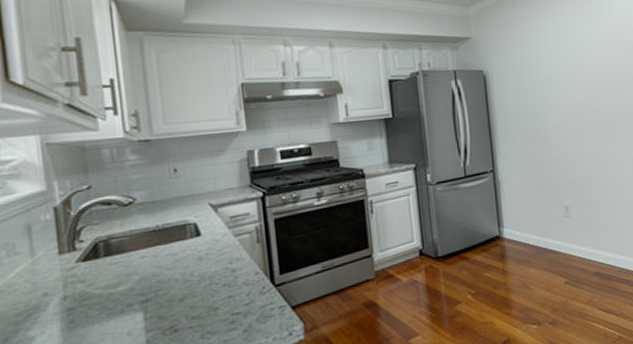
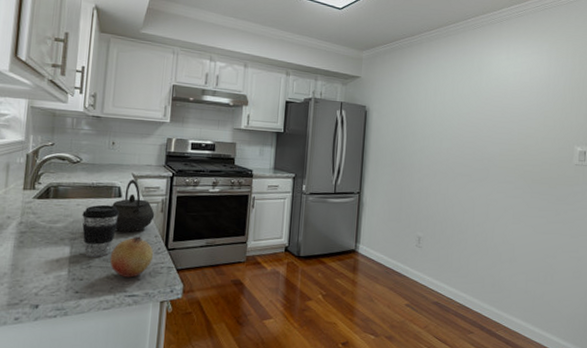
coffee cup: none [151,247,203,319] -> present [82,204,119,257]
kettle: none [190,209,250,279] -> present [112,179,155,232]
fruit: none [200,277,259,333] -> present [109,235,154,278]

